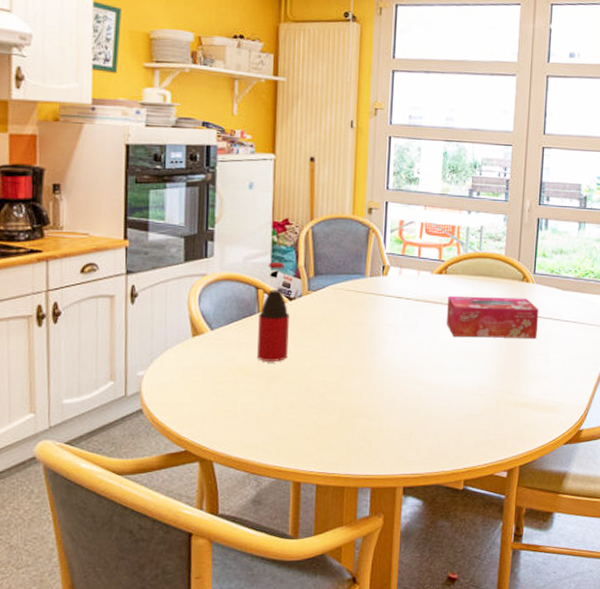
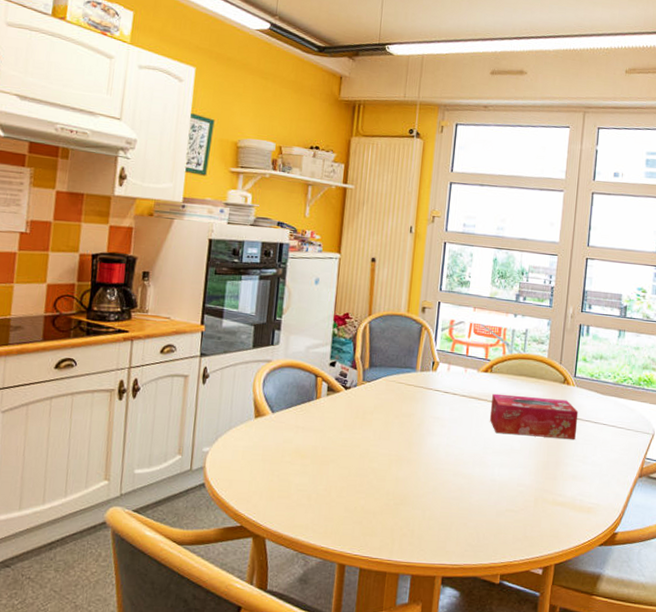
bottle: present [257,261,289,361] -> none [312,352,344,446]

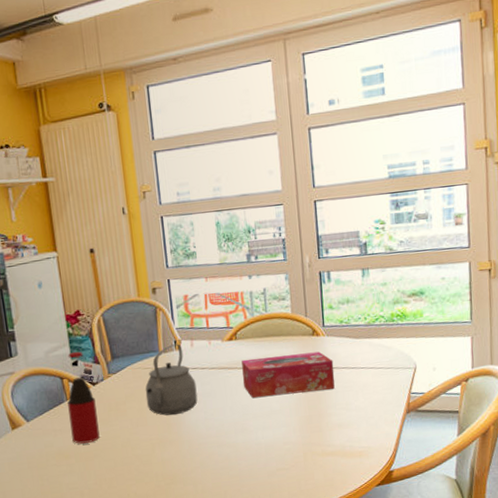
bottle: none [312,352,344,446] -> present [67,351,100,444]
tea kettle: none [393,364,445,435] -> present [145,344,198,416]

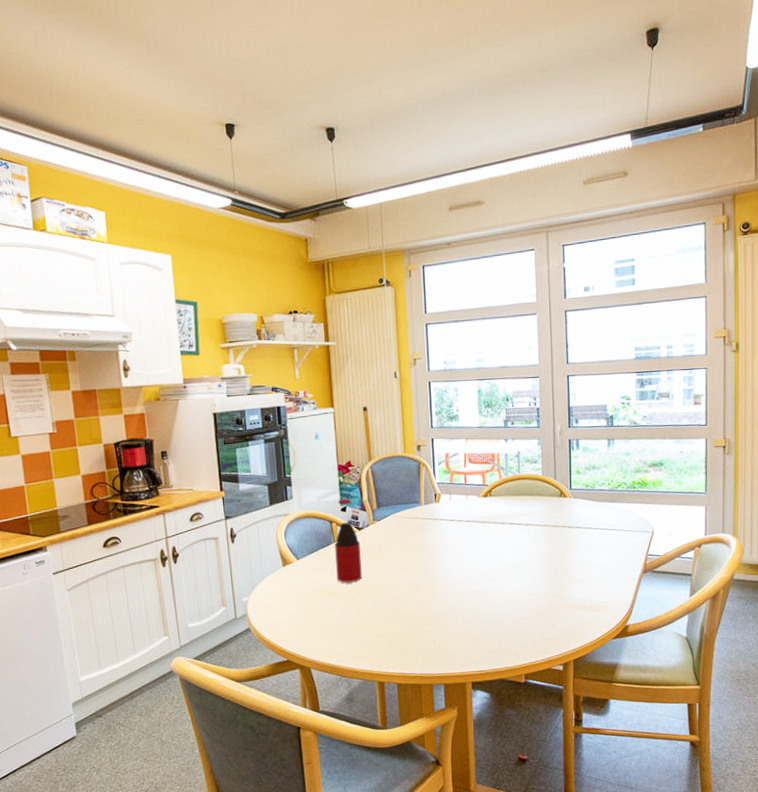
tea kettle: present [145,344,198,416] -> none [405,497,453,562]
tissue box: present [241,351,335,398] -> none [494,512,579,551]

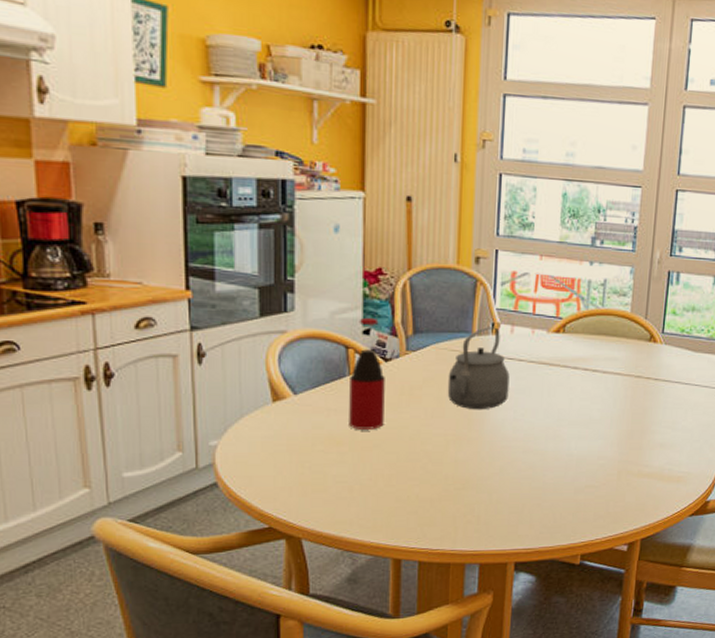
tea kettle: none [405,497,453,562] -> present [447,327,510,410]

